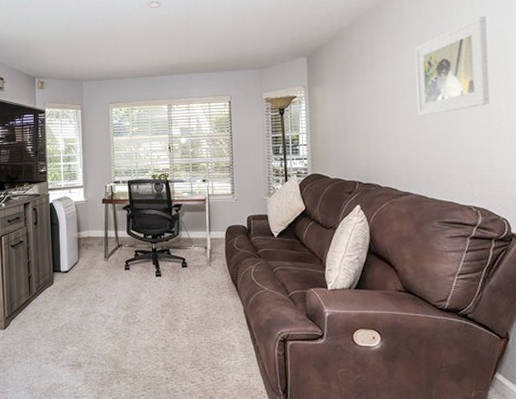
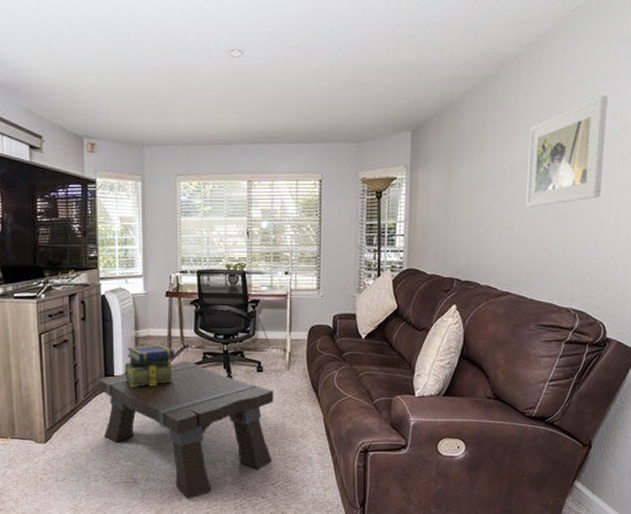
coffee table: none [47,257,199,382] -> present [97,360,274,499]
stack of books: none [69,244,111,281] -> present [125,345,175,387]

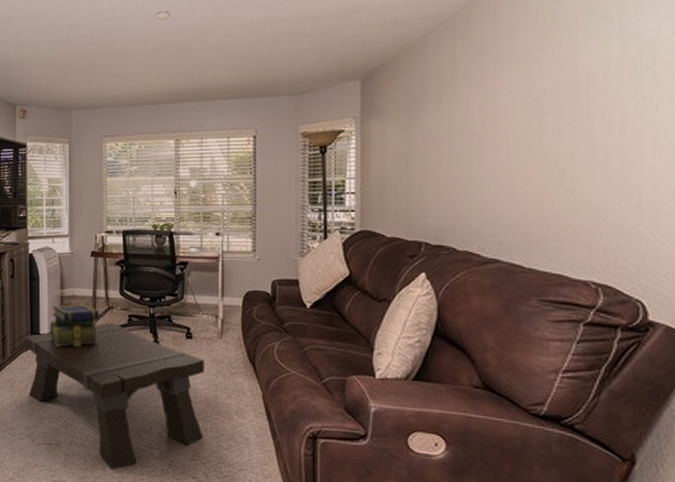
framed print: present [525,95,608,208] -> none [514,21,627,159]

